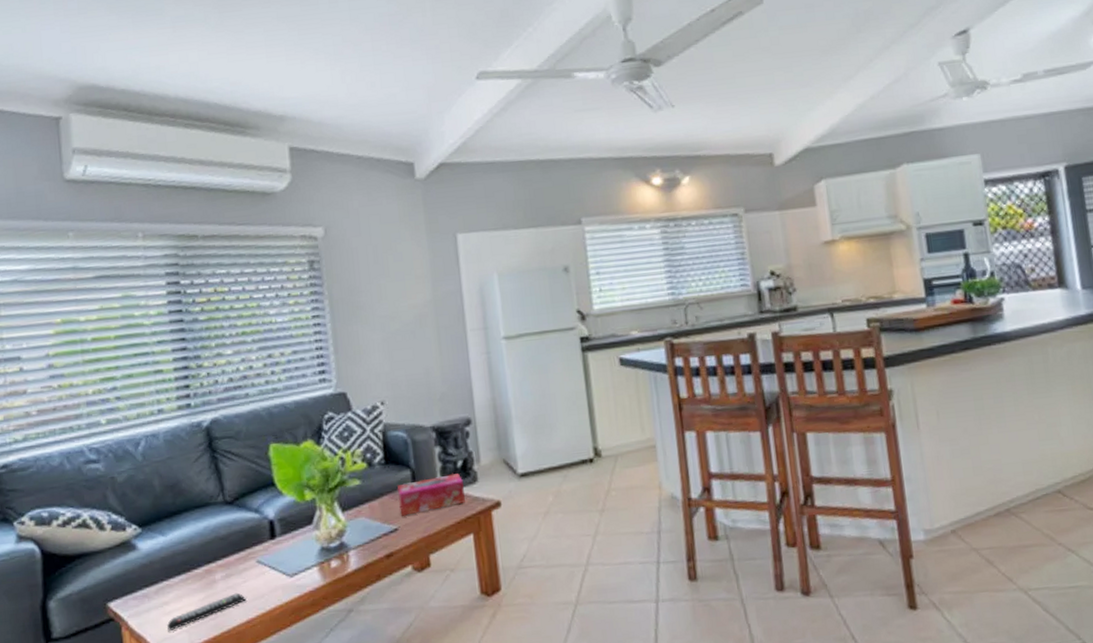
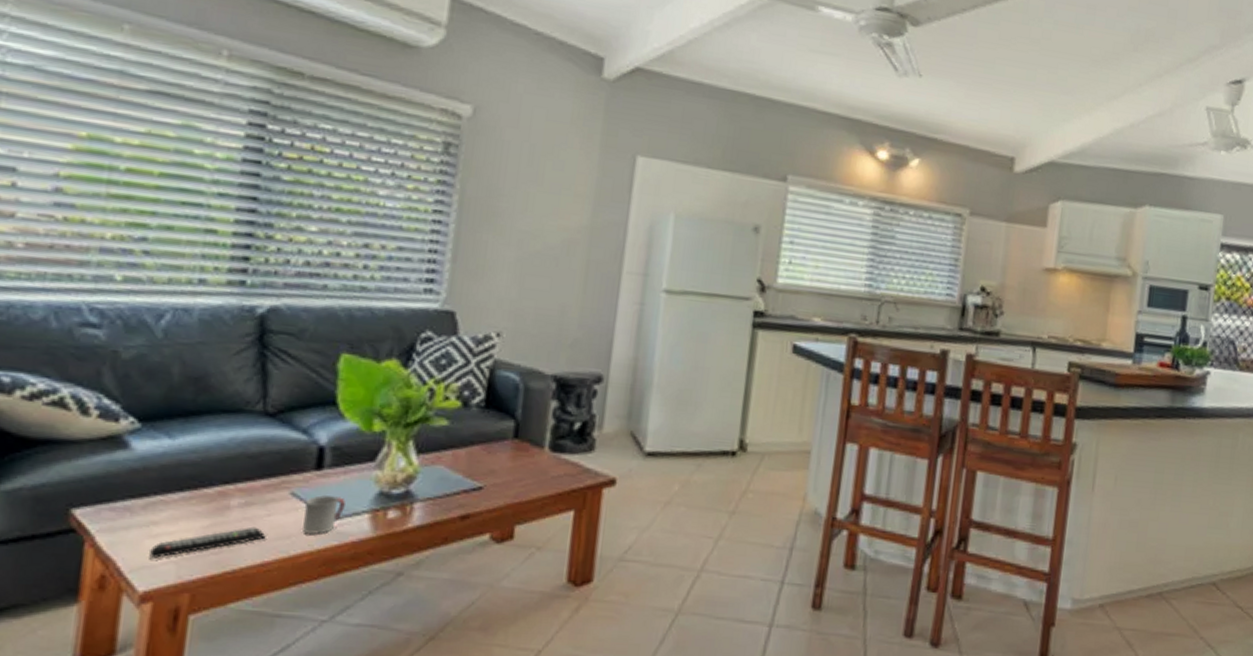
cup: none [269,557,298,592] -> present [303,495,346,535]
tissue box: present [397,473,465,516] -> none [490,435,577,475]

